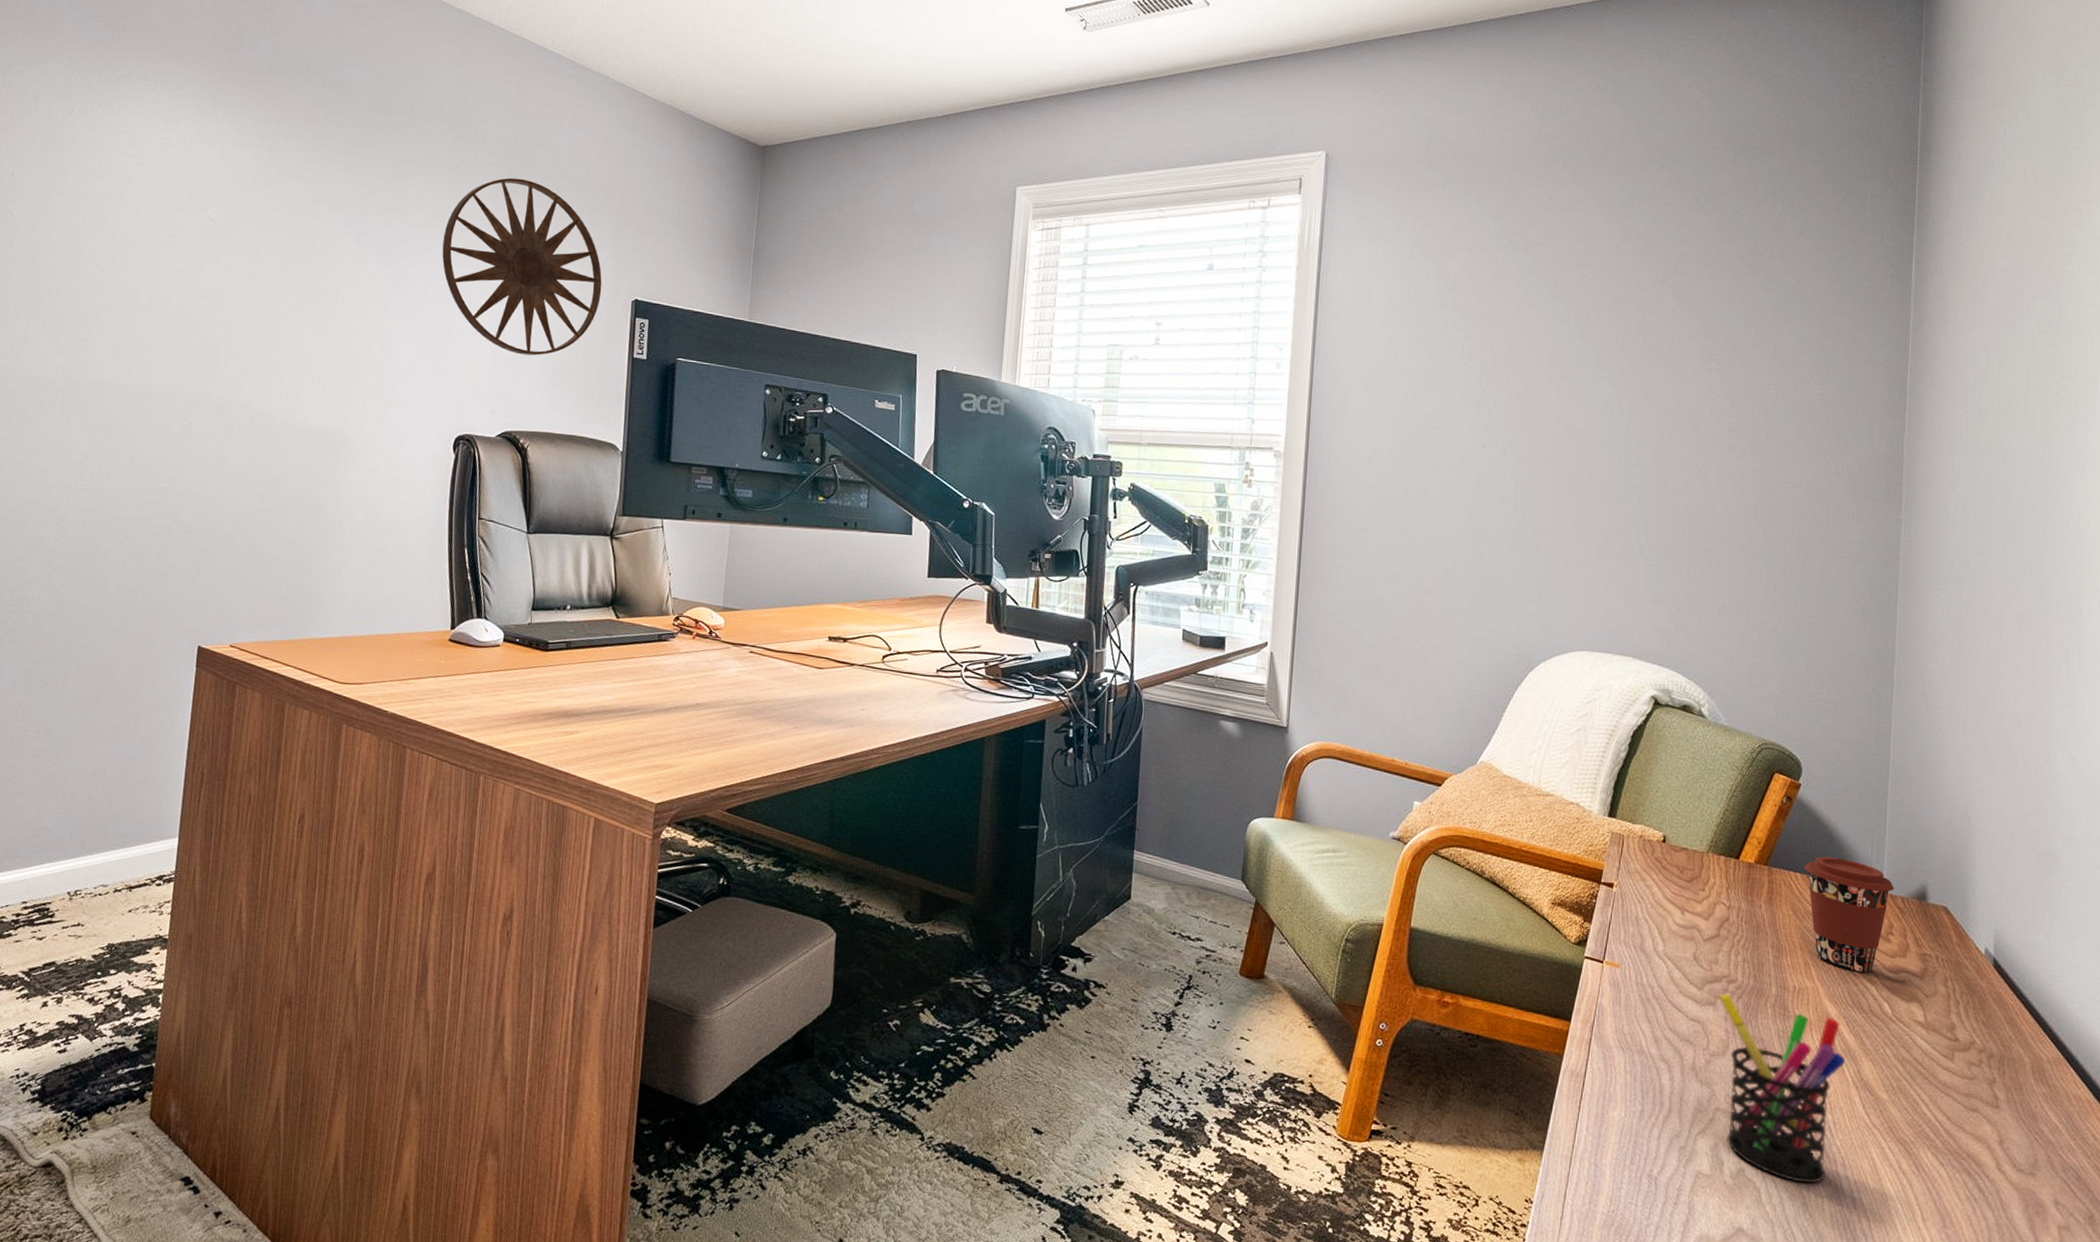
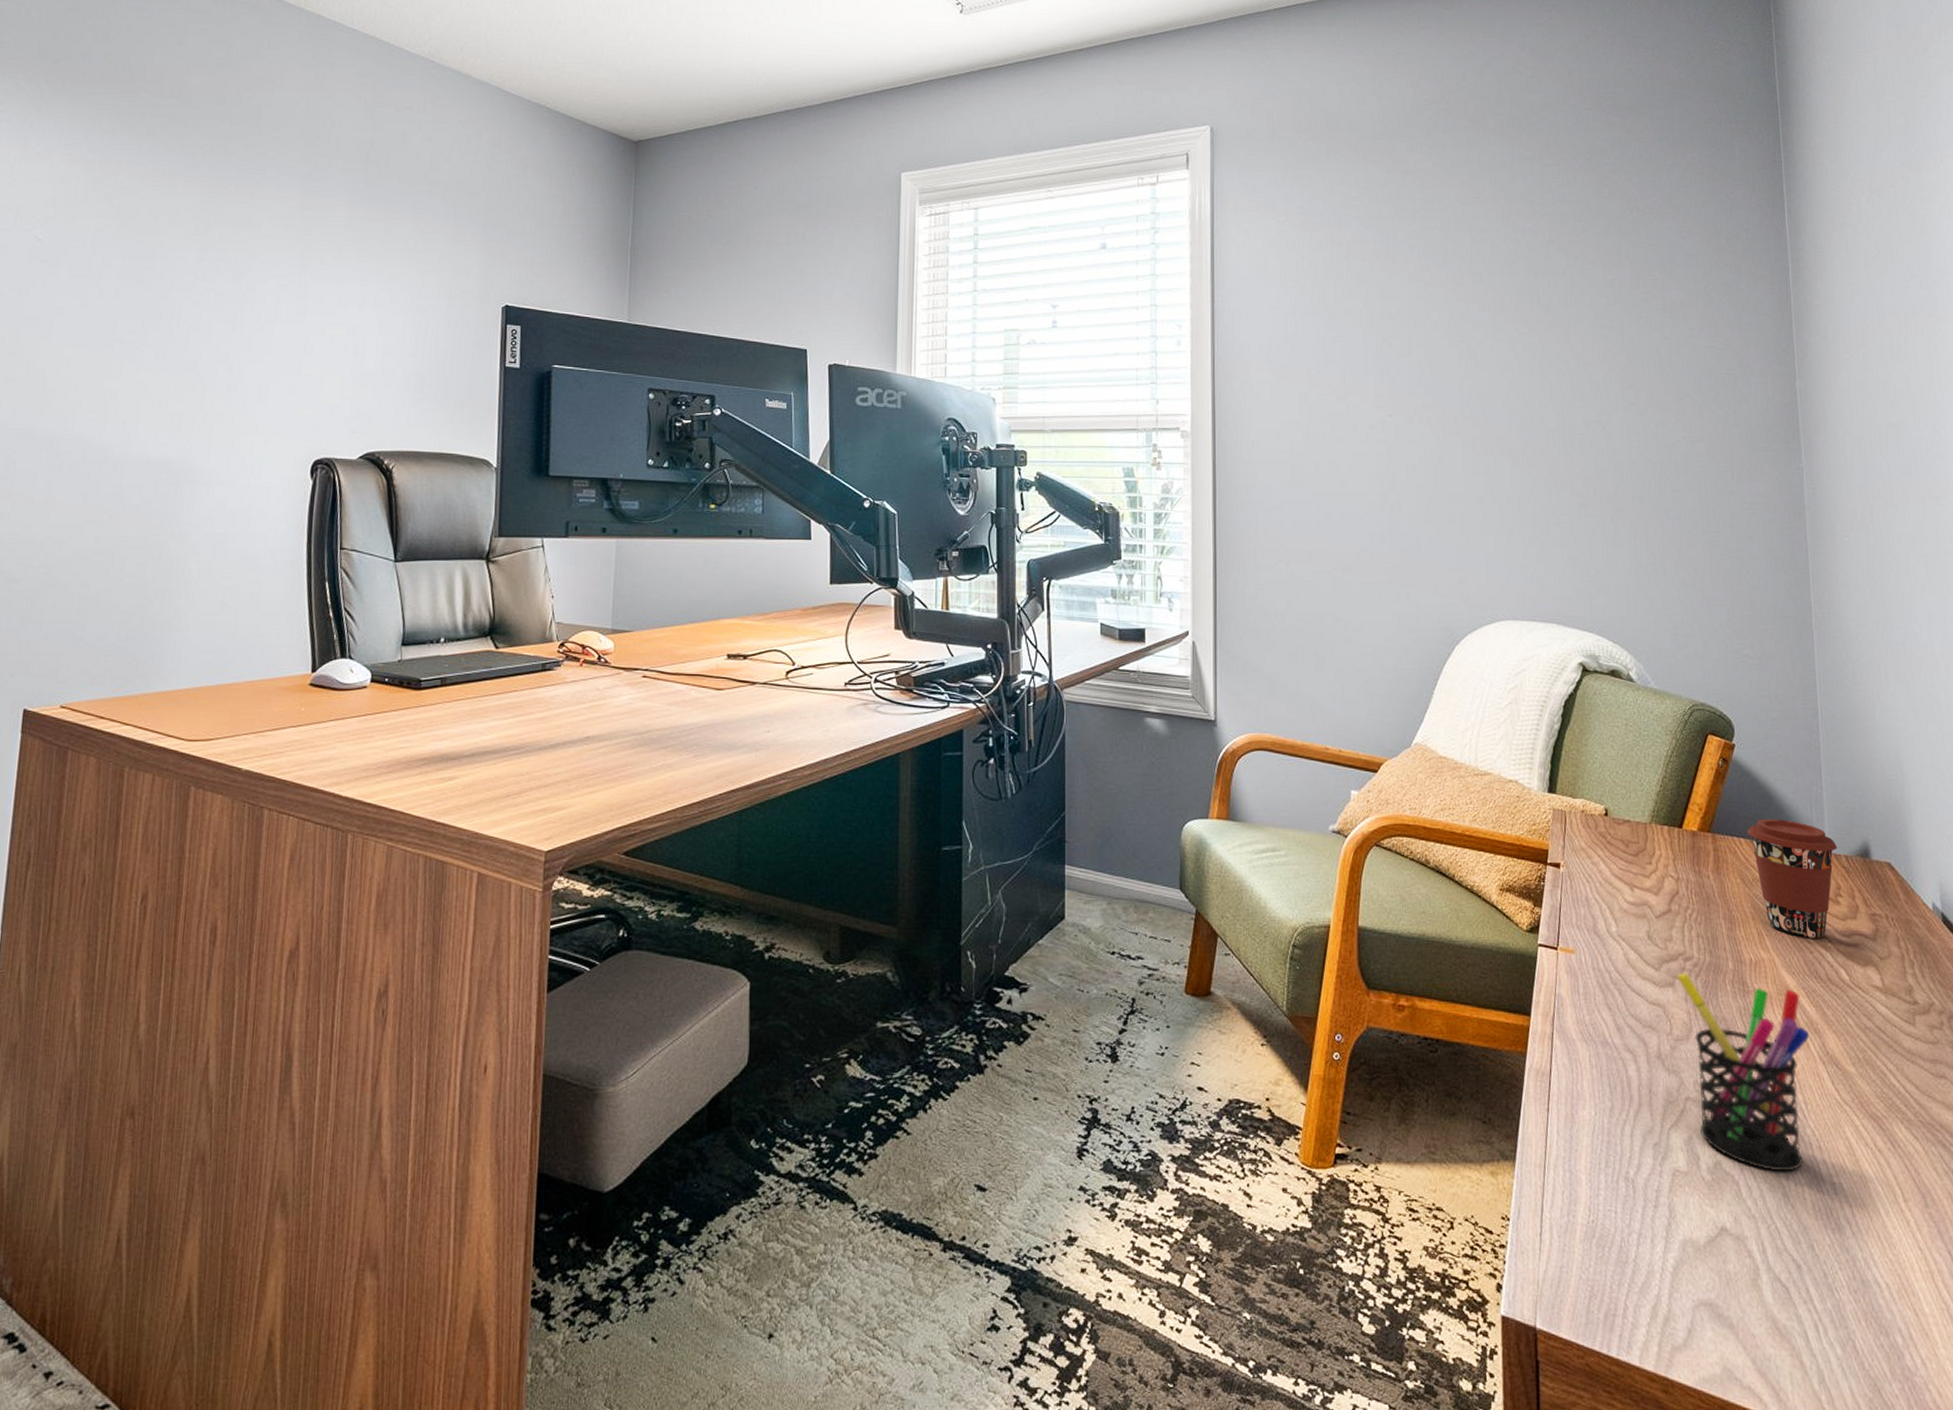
wall art: present [442,177,602,356] -> none [294,183,470,370]

